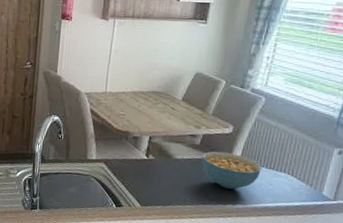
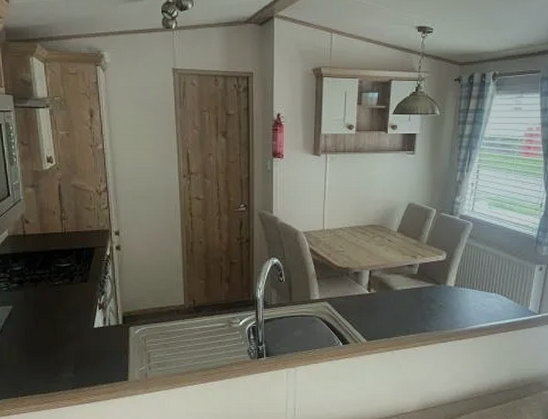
cereal bowl: present [201,151,262,189] -> none [420,278,474,314]

